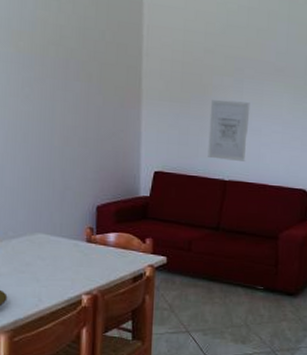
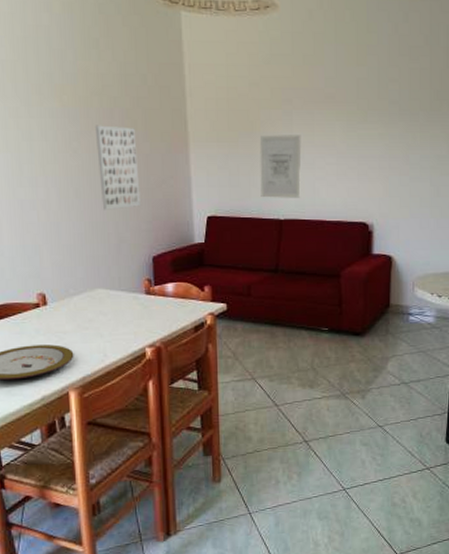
wall art: none [49,73,90,157] -> present [94,125,140,210]

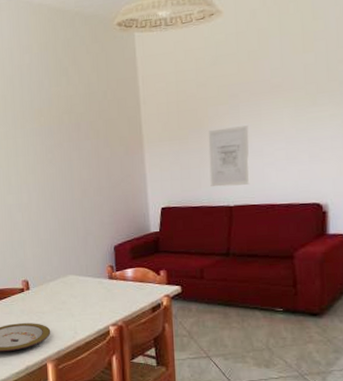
wall art: present [94,125,140,210] -> none [65,136,103,208]

